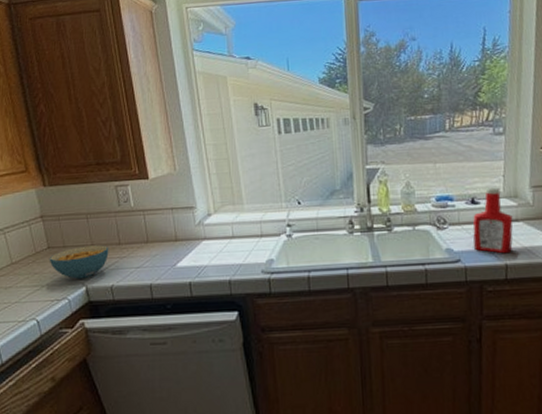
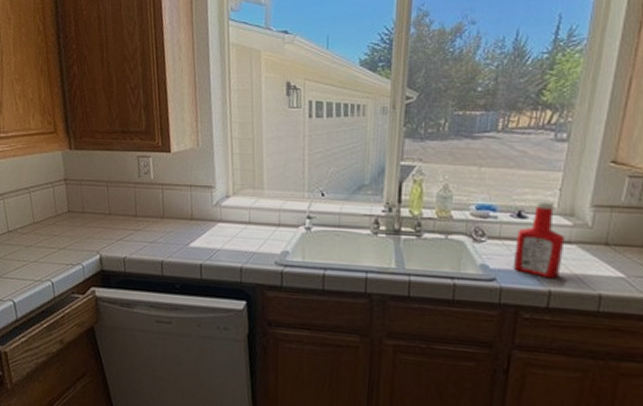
cereal bowl: present [49,245,109,279] -> none [68,214,126,247]

